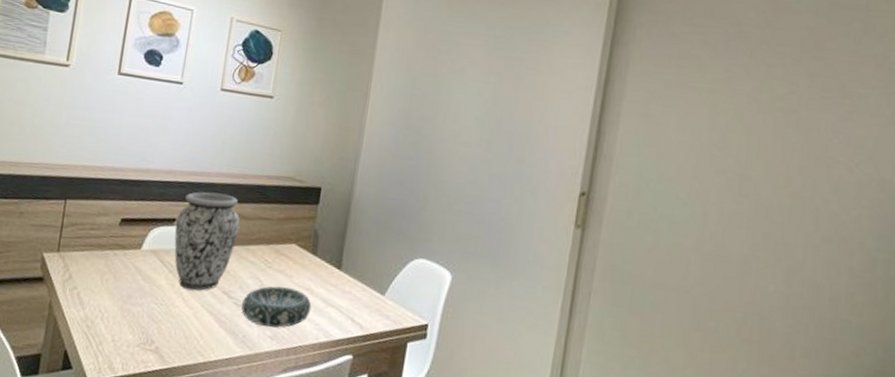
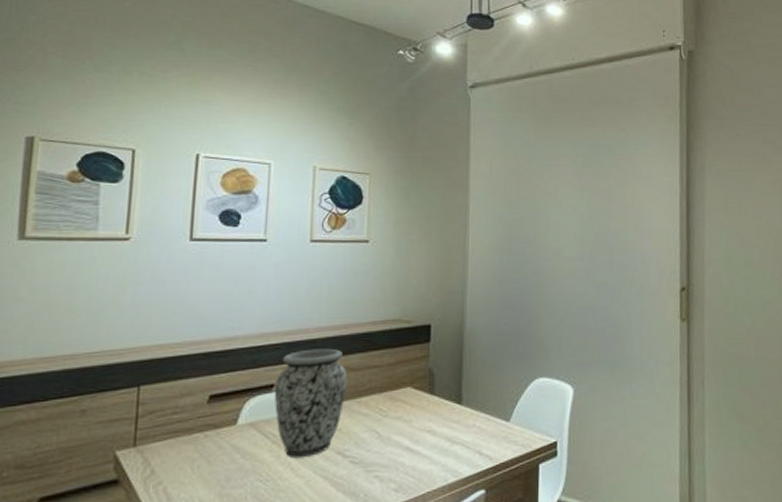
decorative bowl: present [241,286,312,328] -> none [358,433,436,480]

